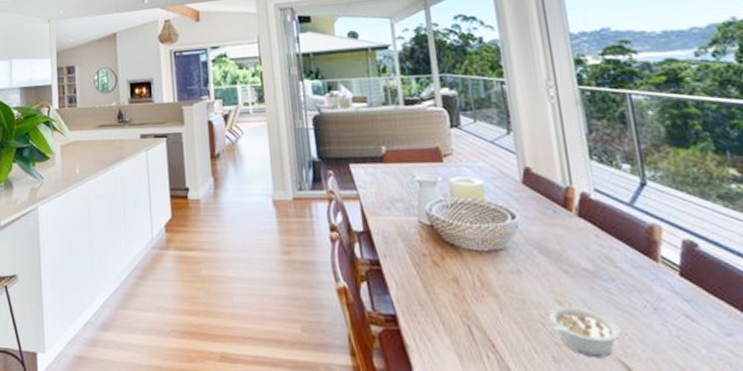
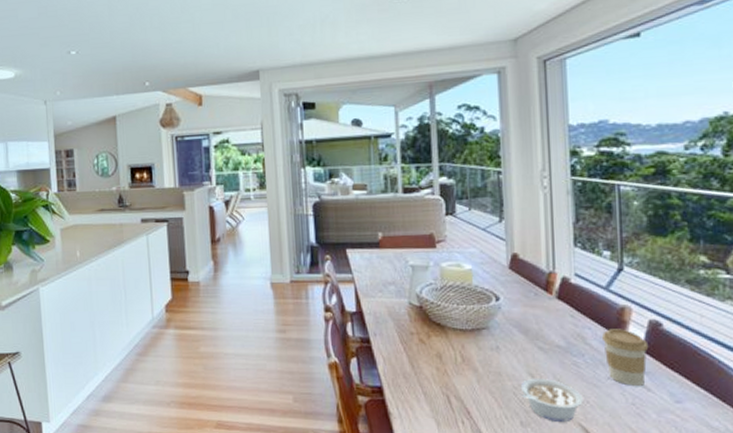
coffee cup: none [631,250,687,315] -> present [601,329,649,386]

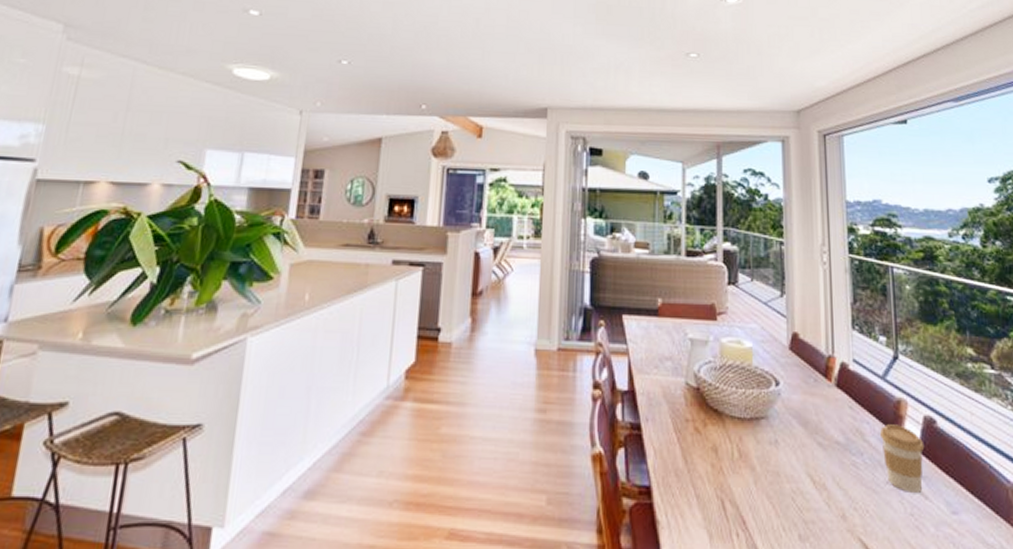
legume: present [519,378,583,421] -> none [798,480,863,535]

